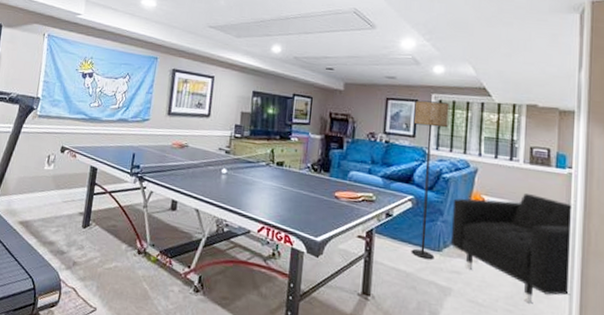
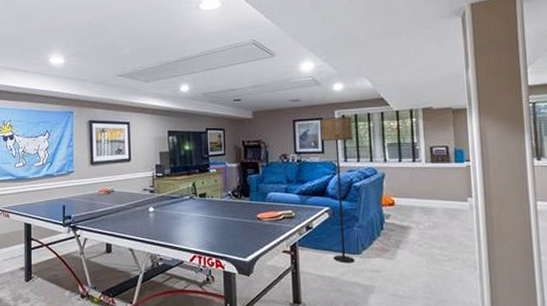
armchair: present [450,193,573,304] -> none [365,190,481,289]

